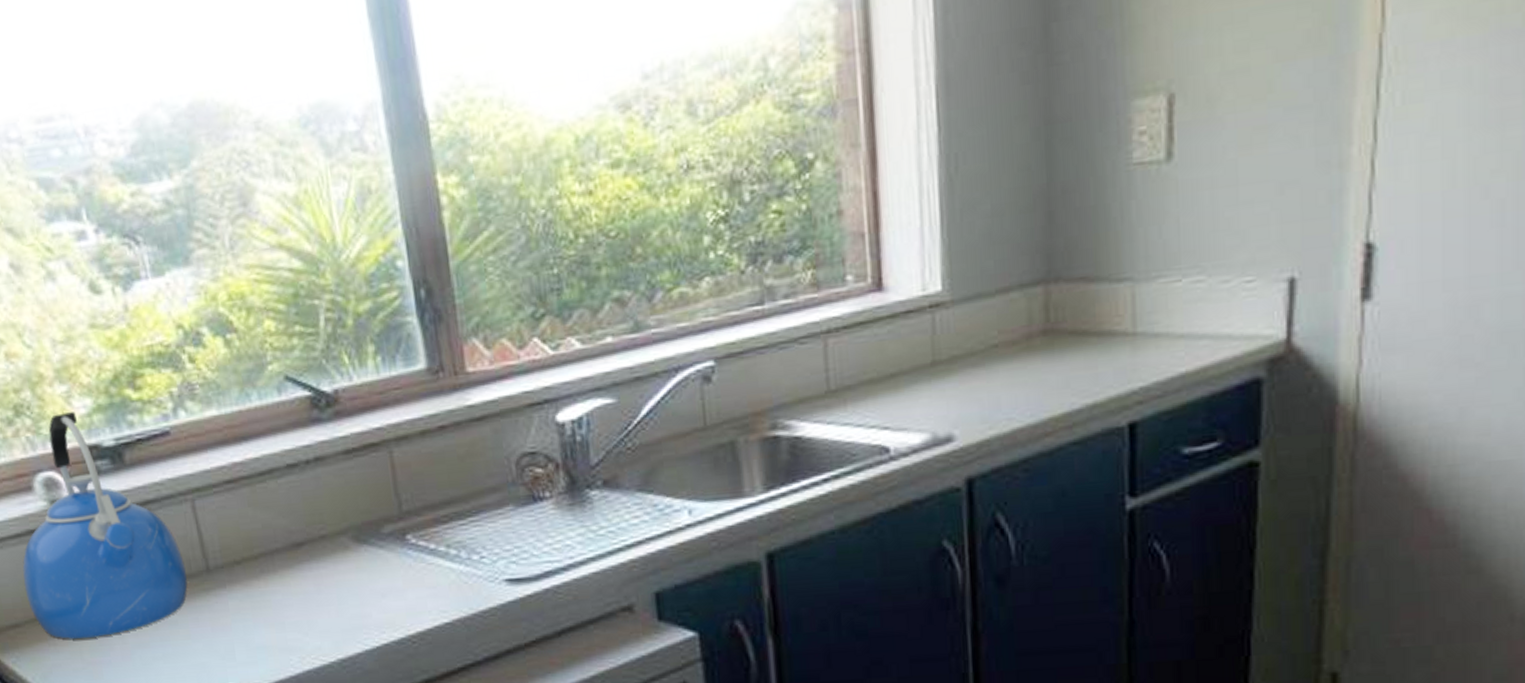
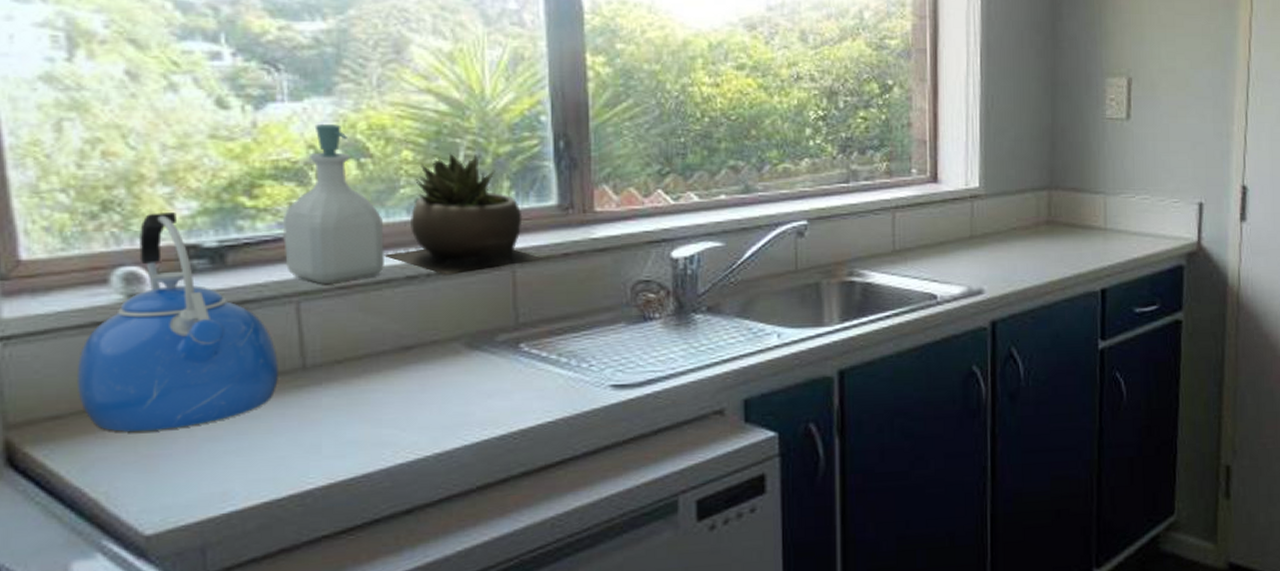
soap bottle: none [166,297,265,480] -> present [283,123,384,285]
succulent plant: none [263,315,418,461] -> present [384,152,542,275]

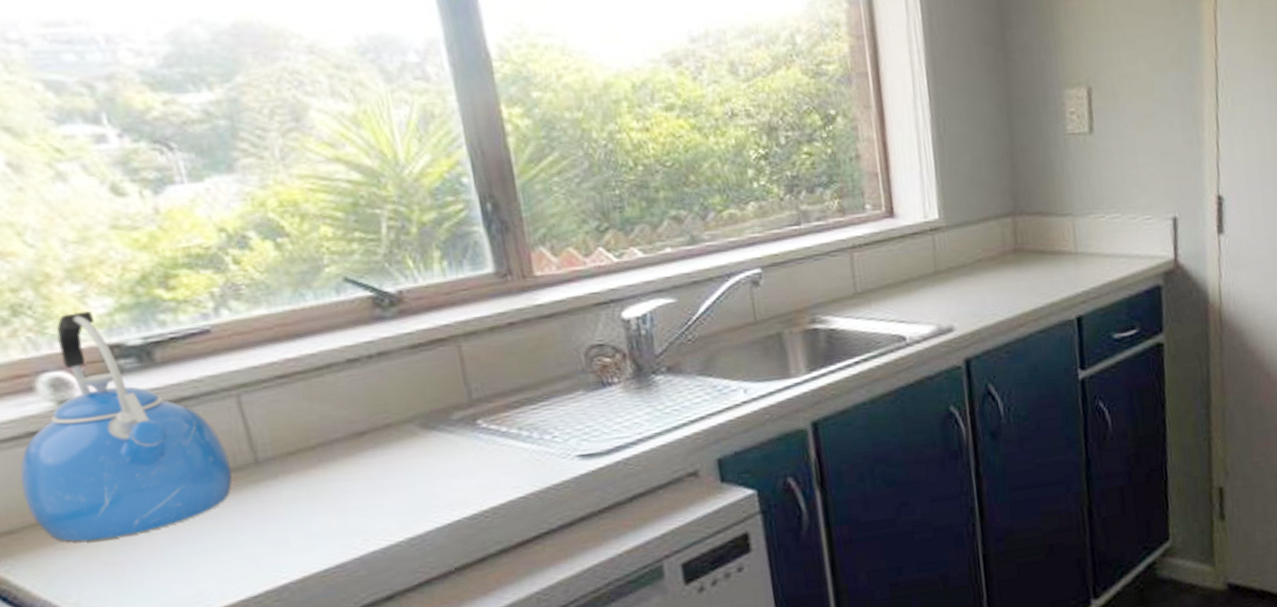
soap bottle: present [283,123,384,285] -> none [205,203,322,376]
succulent plant: present [384,152,542,275] -> none [320,223,487,356]

